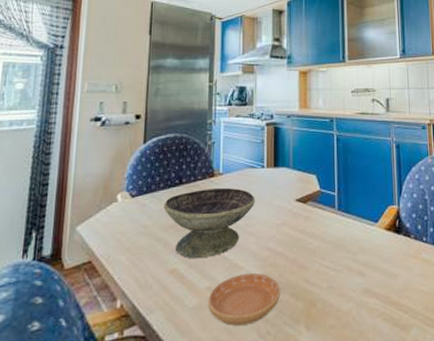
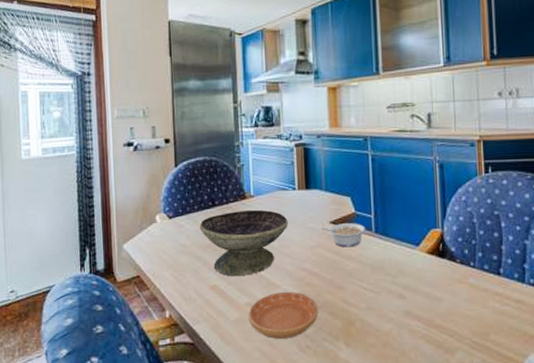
legume: none [287,200,330,225] -> present [321,223,366,247]

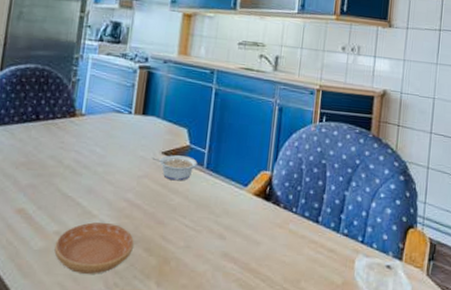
decorative bowl: present [199,209,288,277] -> none [16,128,118,201]

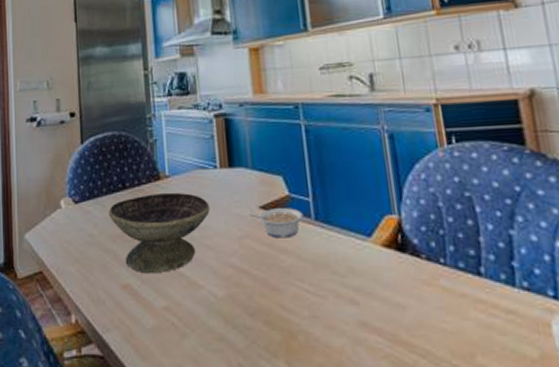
decorative bowl: none [16,128,118,201] -> present [108,192,210,274]
saucer: present [54,222,134,274] -> none [167,294,251,354]

